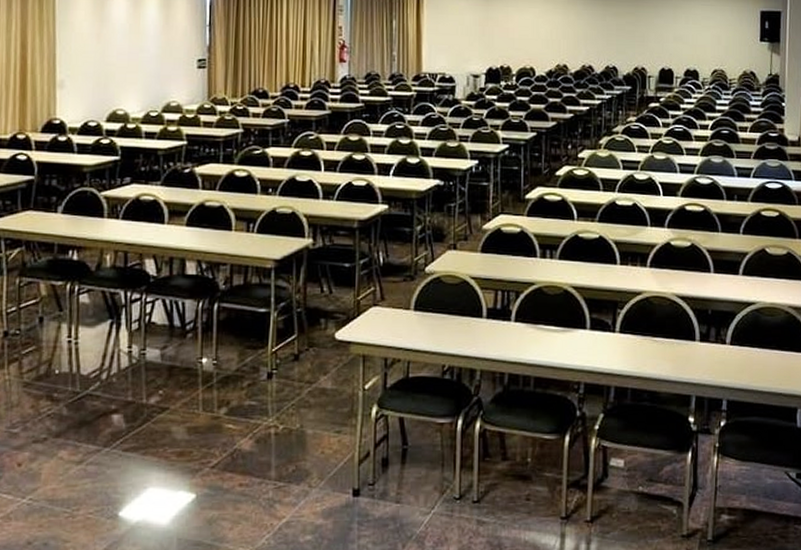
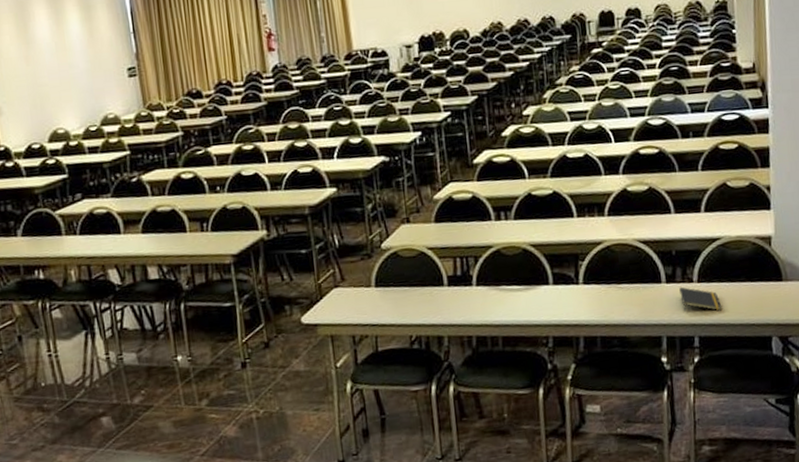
notepad: none [712,347,752,376] -> present [679,287,722,312]

